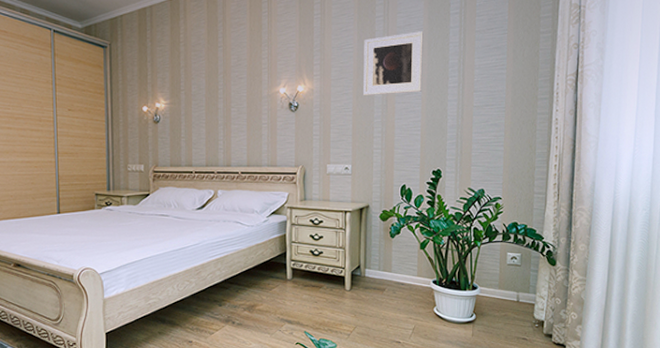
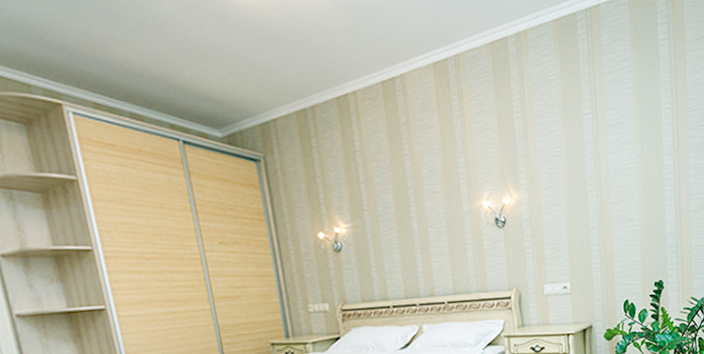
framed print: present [363,31,424,96] -> none [572,130,638,206]

